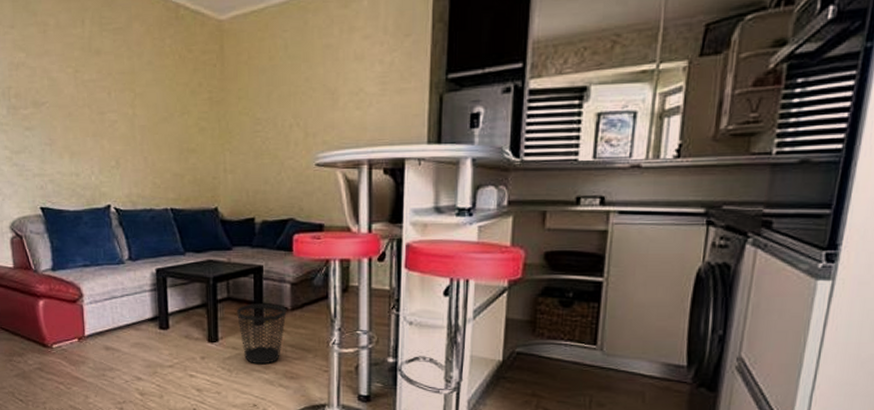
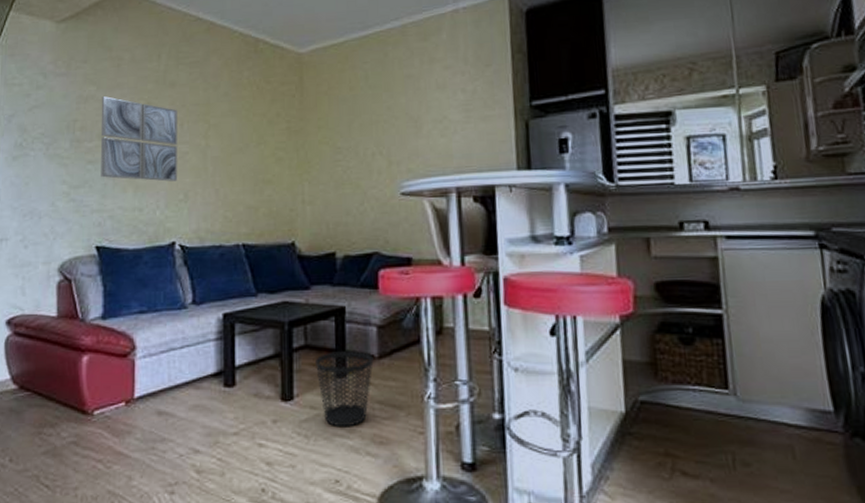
wall art: none [31,63,108,149] -> present [101,96,177,182]

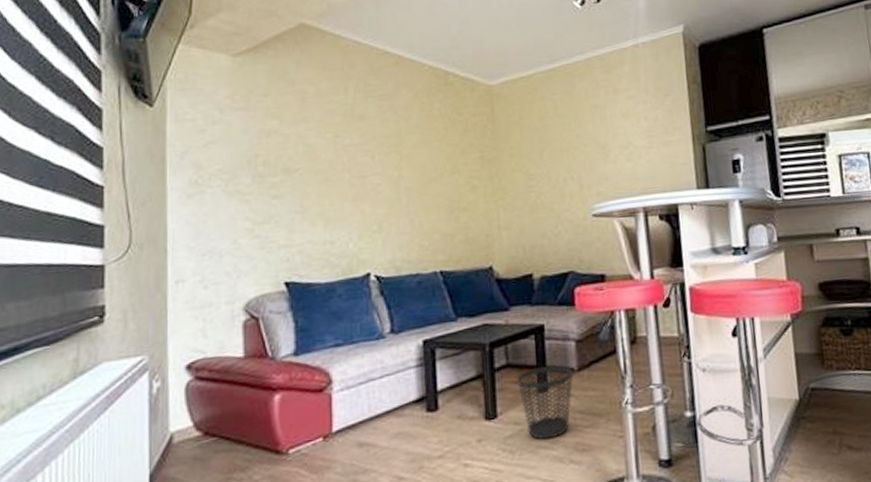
wall art: present [101,96,177,182] -> none [285,130,370,214]

